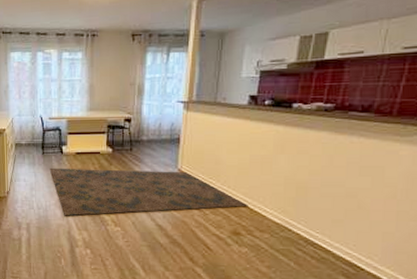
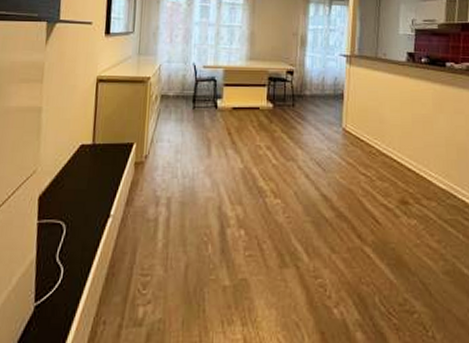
rug: present [49,167,248,216] -> none [200,125,414,187]

